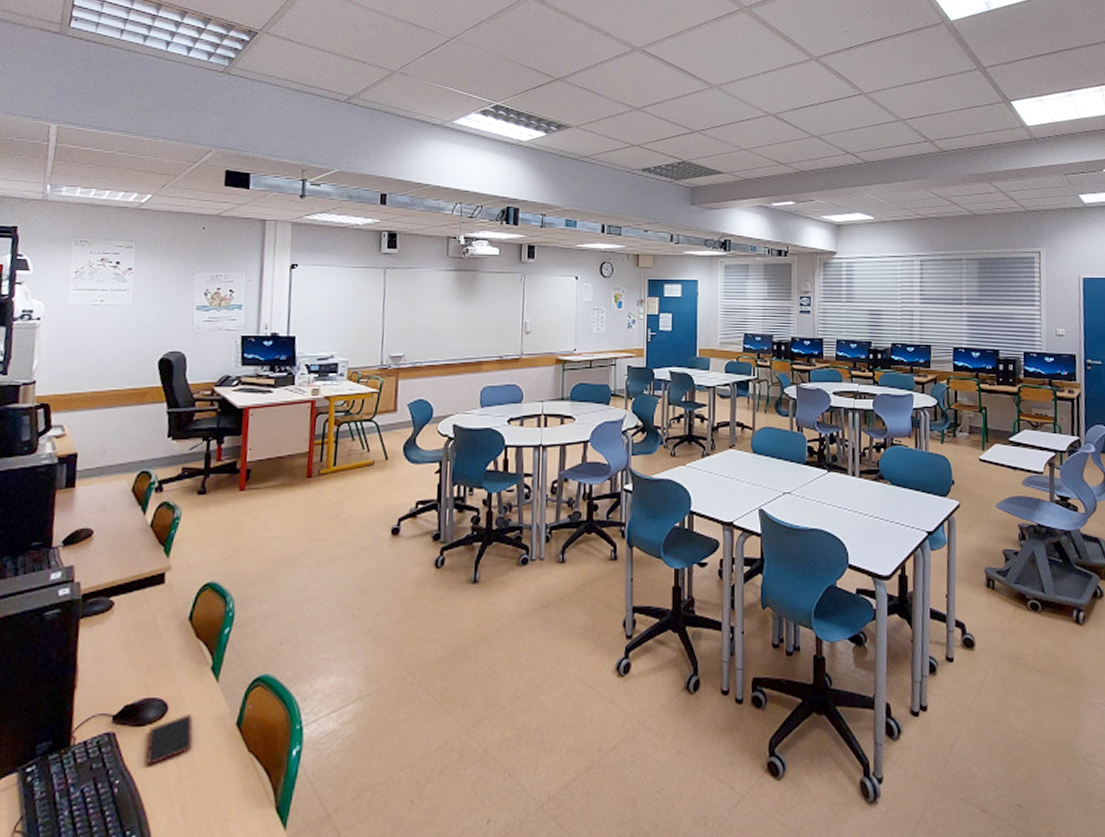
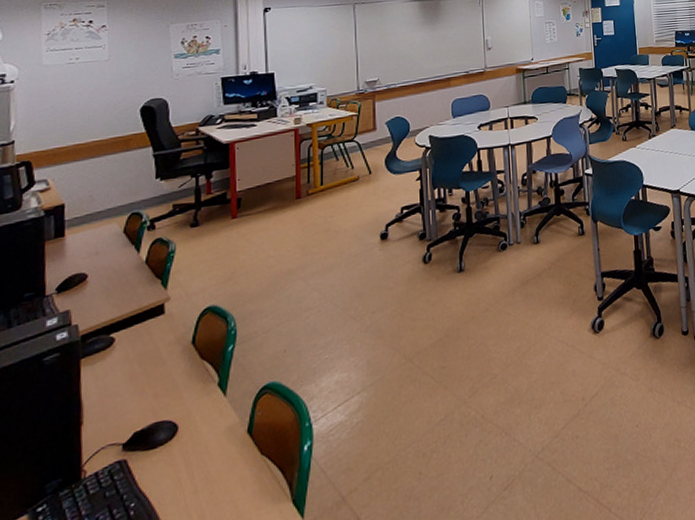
smartphone: present [146,714,193,765] -> none [160,430,206,484]

